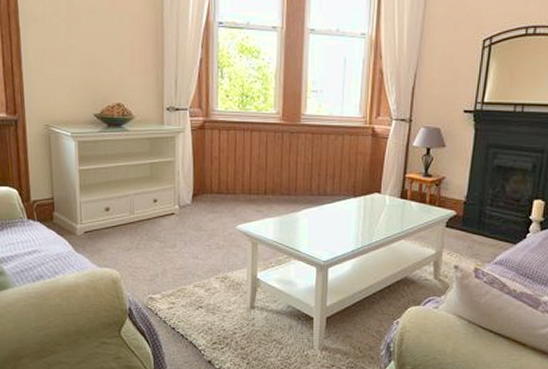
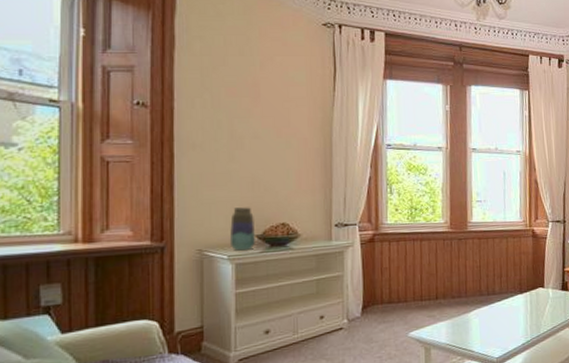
vase: none [71,85,94,129] -> present [229,207,255,251]

